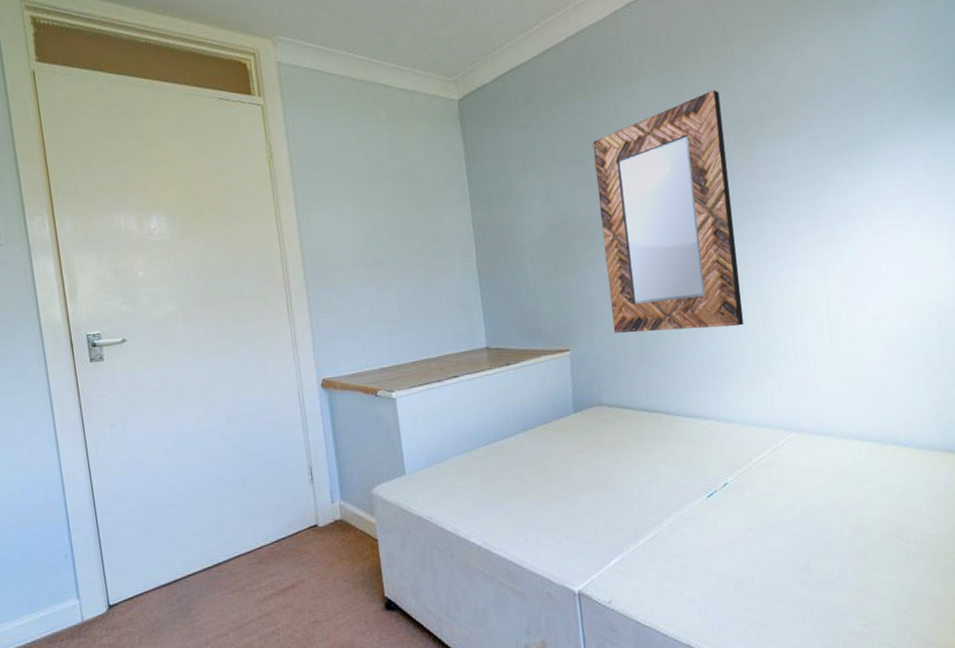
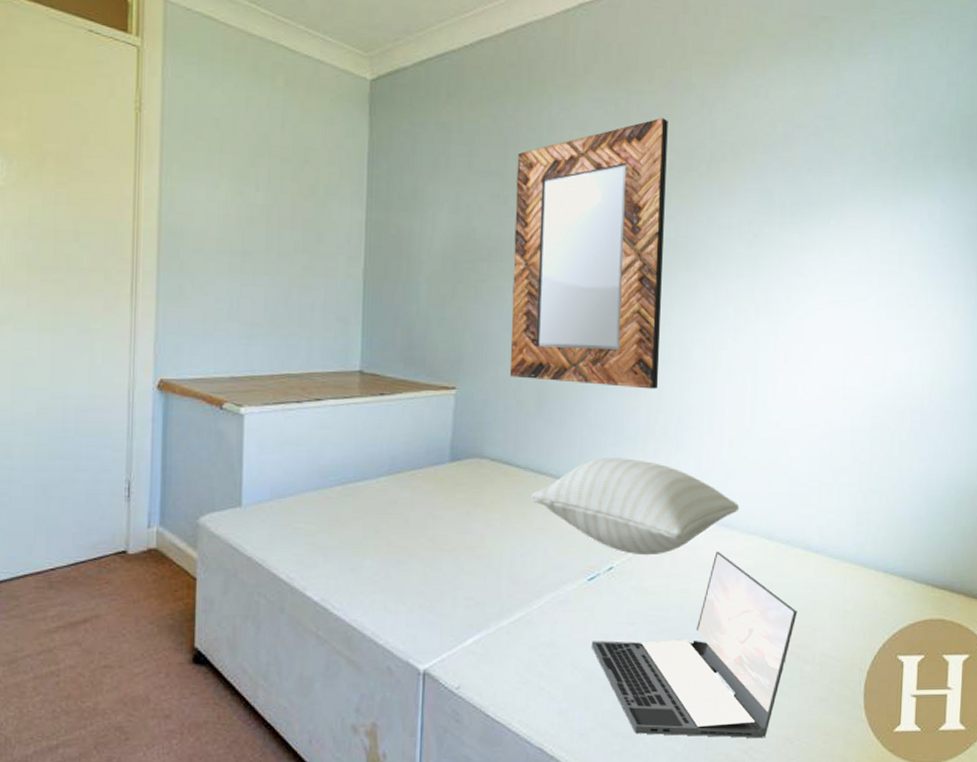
pillow: none [647,388,831,470] -> present [531,457,740,556]
laptop: none [719,457,896,622] -> present [592,552,797,739]

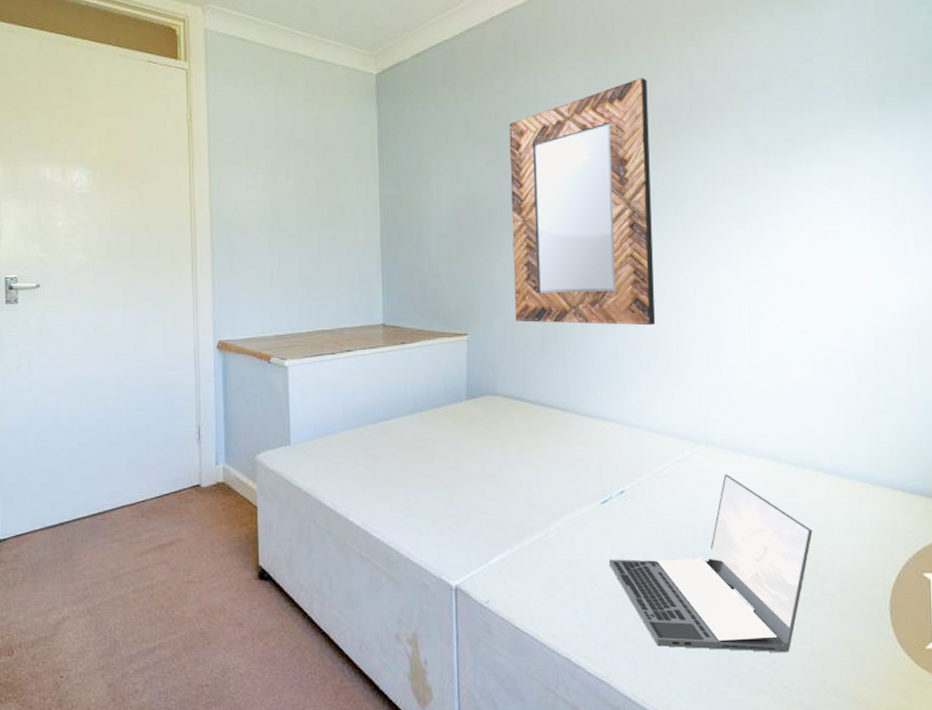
pillow: present [531,457,740,556] -> none [542,390,745,480]

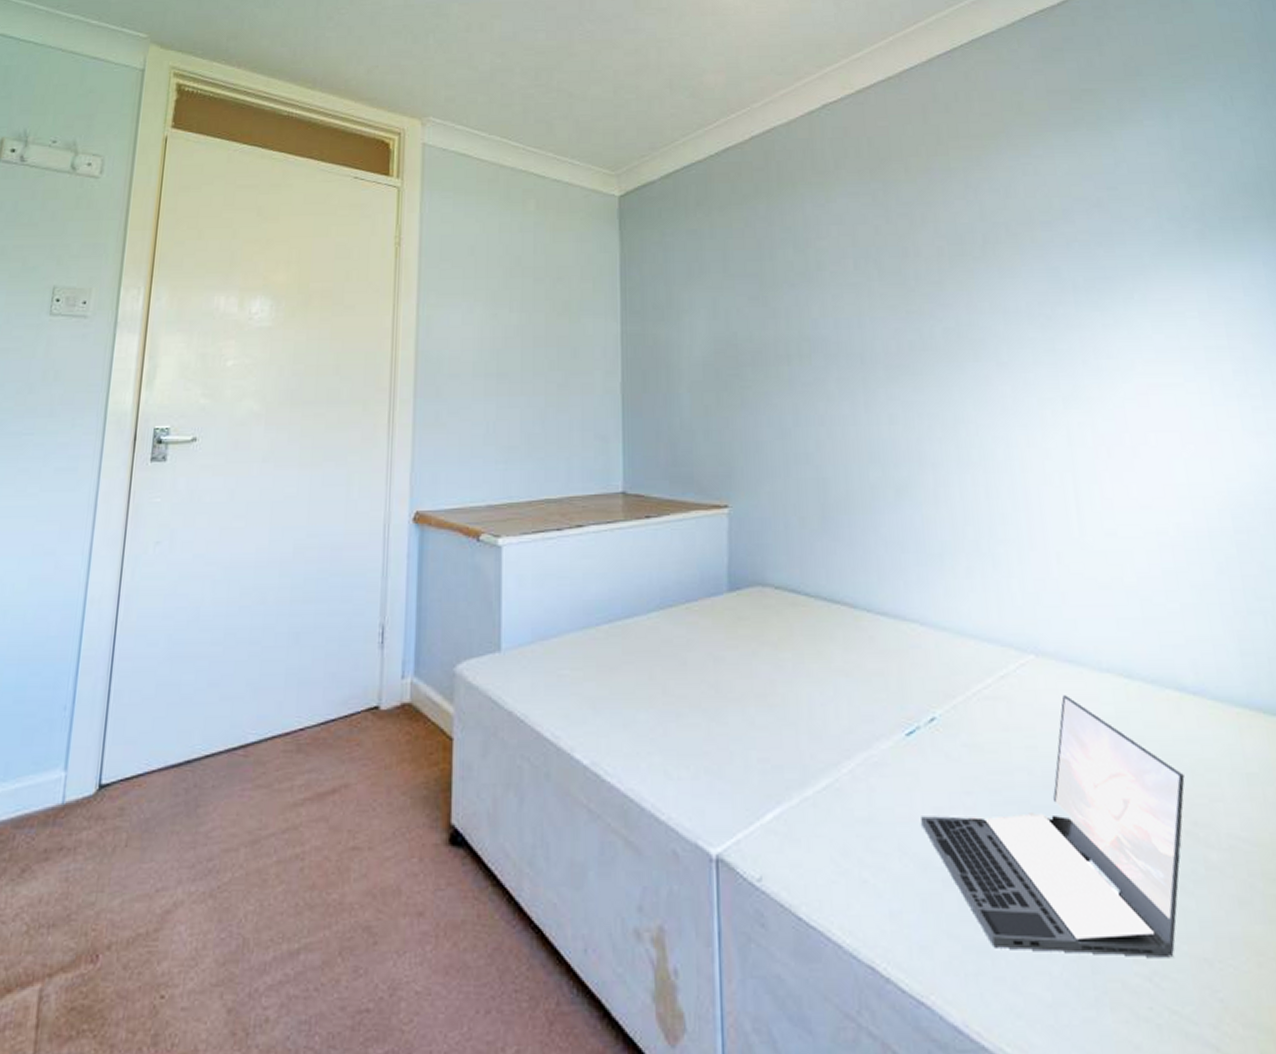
home mirror: present [509,78,656,326] -> none [774,205,961,497]

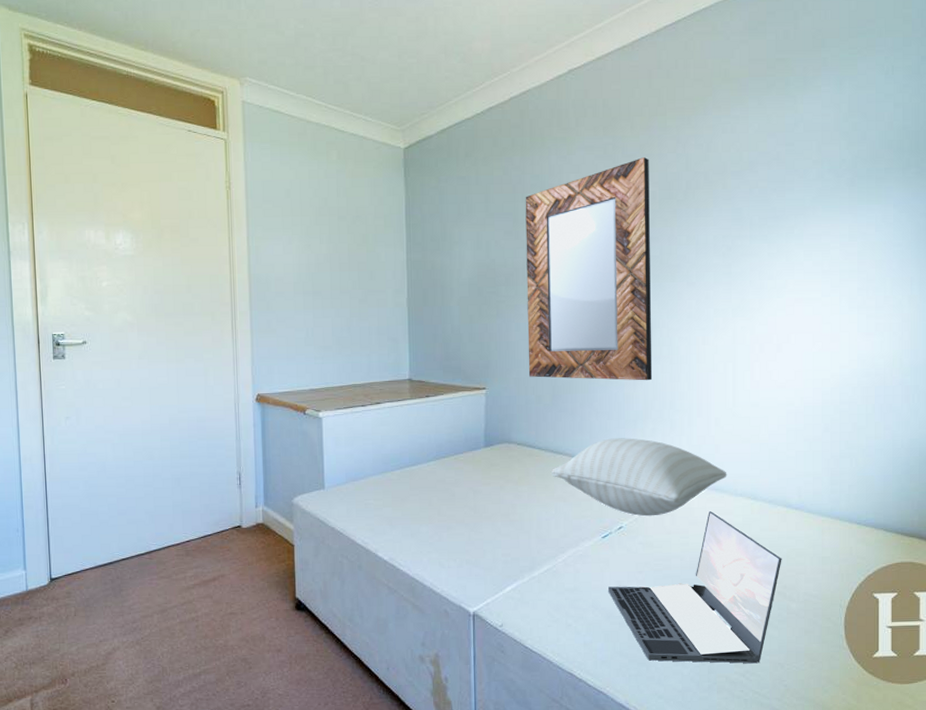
home mirror: none [774,205,961,497] -> present [525,157,653,381]
pillow: none [825,580,1084,702] -> present [552,438,727,517]

